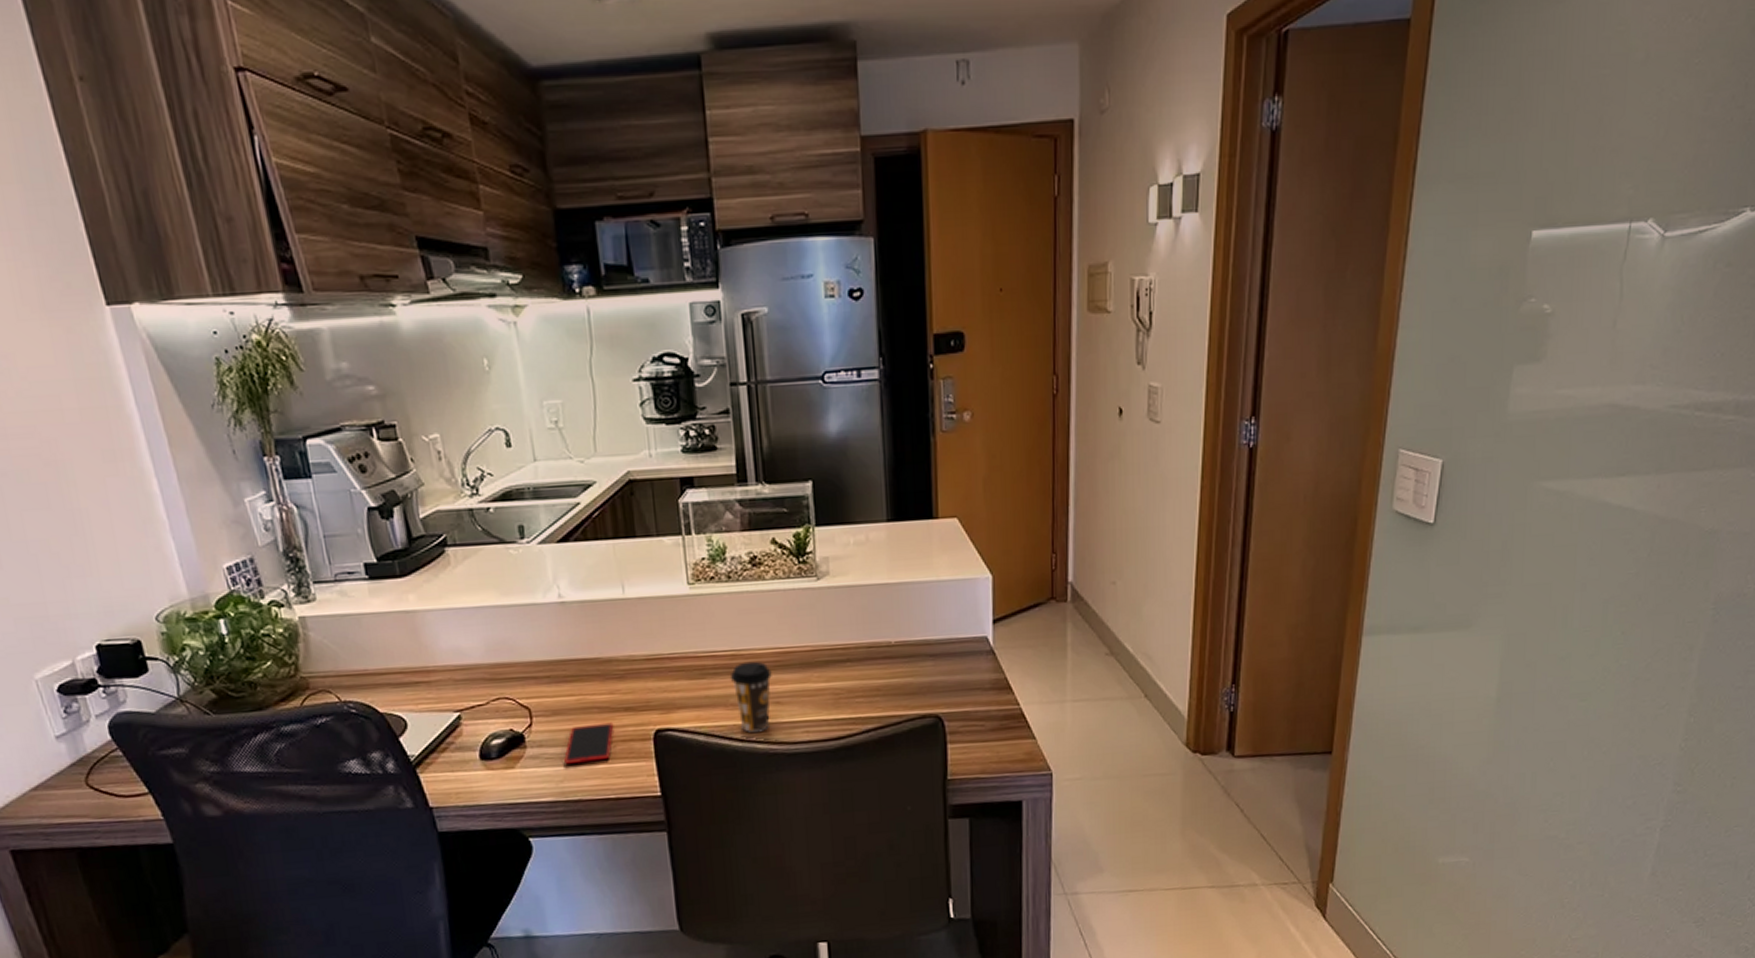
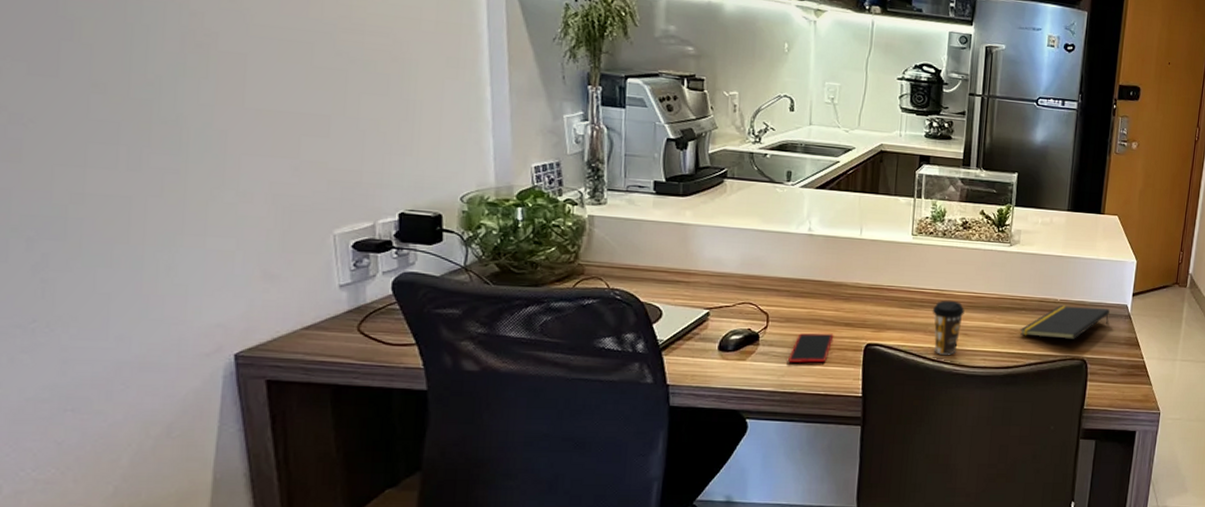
notepad: none [847,645,965,695] -> present [1019,305,1110,339]

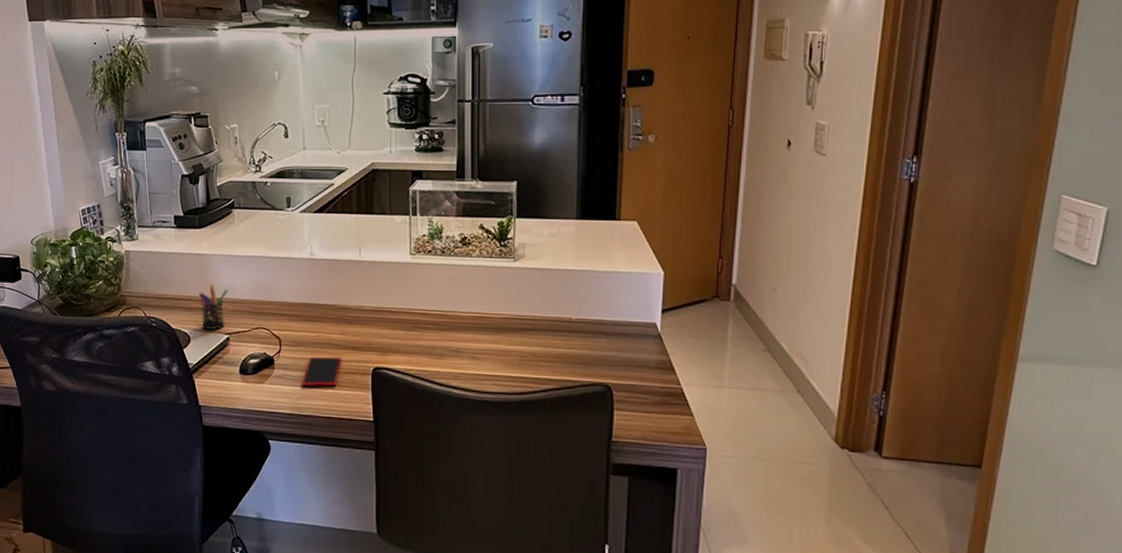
pen holder: none [676,255,713,304] -> present [198,284,229,330]
coffee cup: present [932,300,965,355] -> none [436,321,471,379]
notepad: present [1019,305,1110,339] -> none [532,325,635,363]

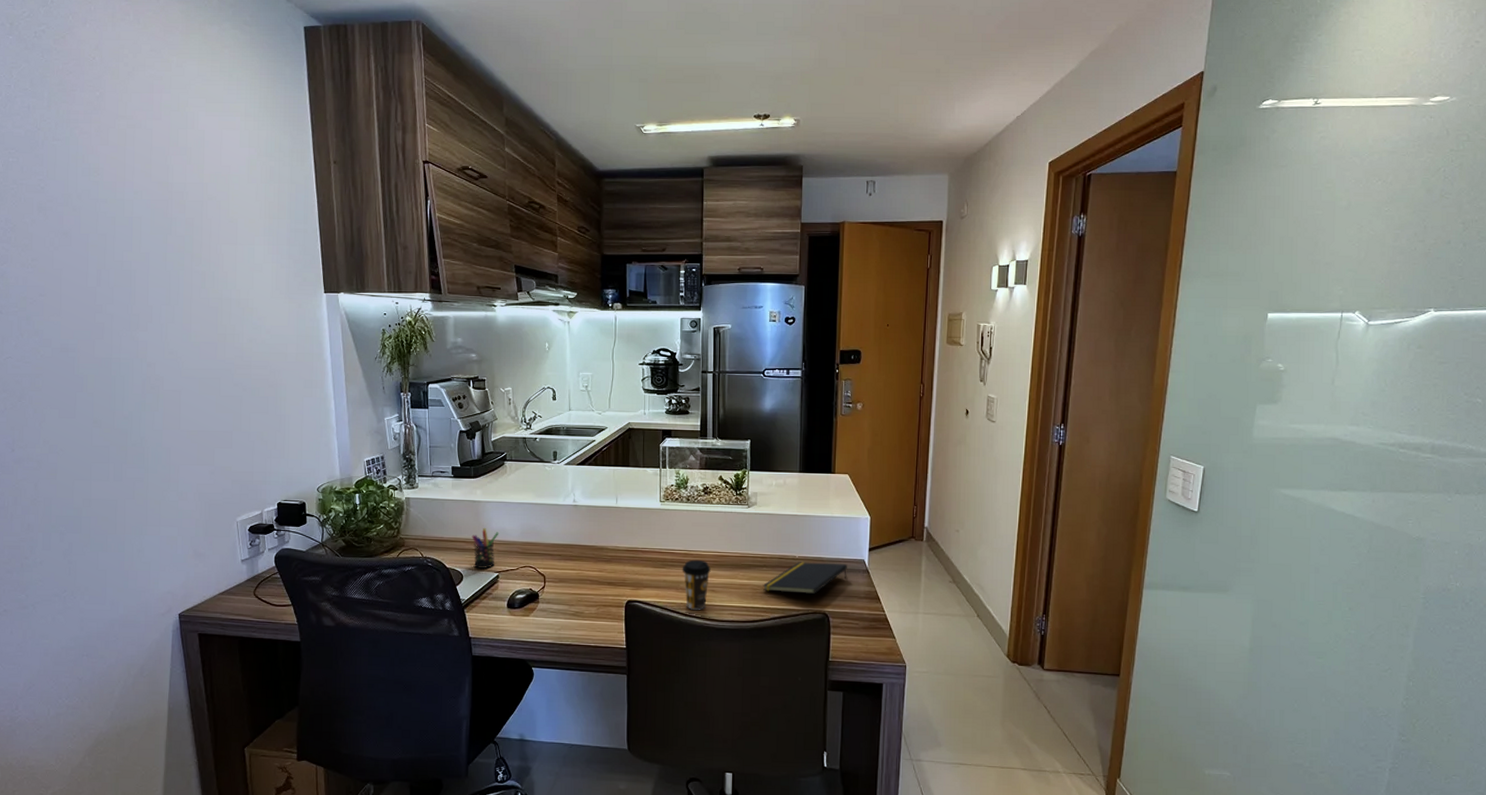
smartphone: present [302,356,342,387] -> none [563,591,599,618]
coffee cup: none [436,321,471,379] -> present [682,559,711,610]
notepad: none [532,325,635,363] -> present [762,562,847,594]

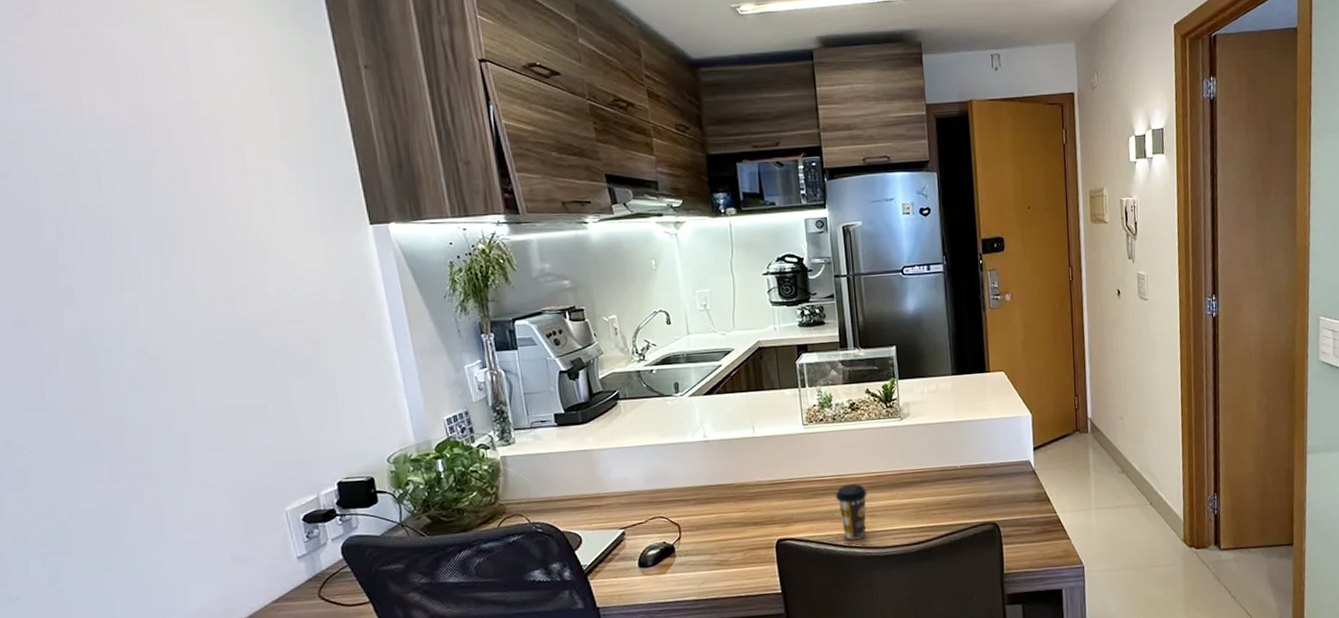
pen holder: present [472,527,499,569] -> none [587,479,620,527]
notepad: present [762,562,847,594] -> none [925,468,1014,508]

